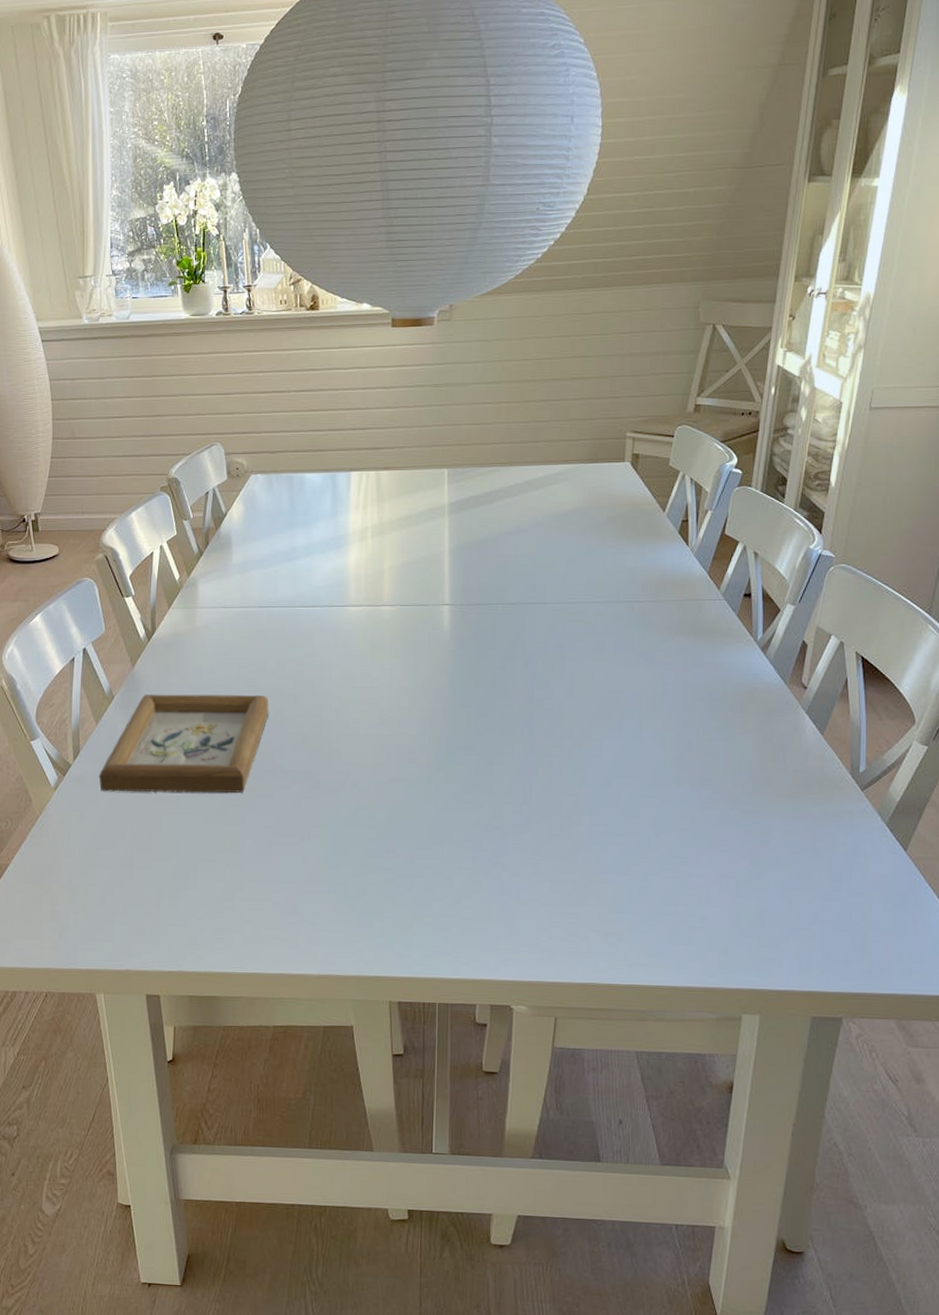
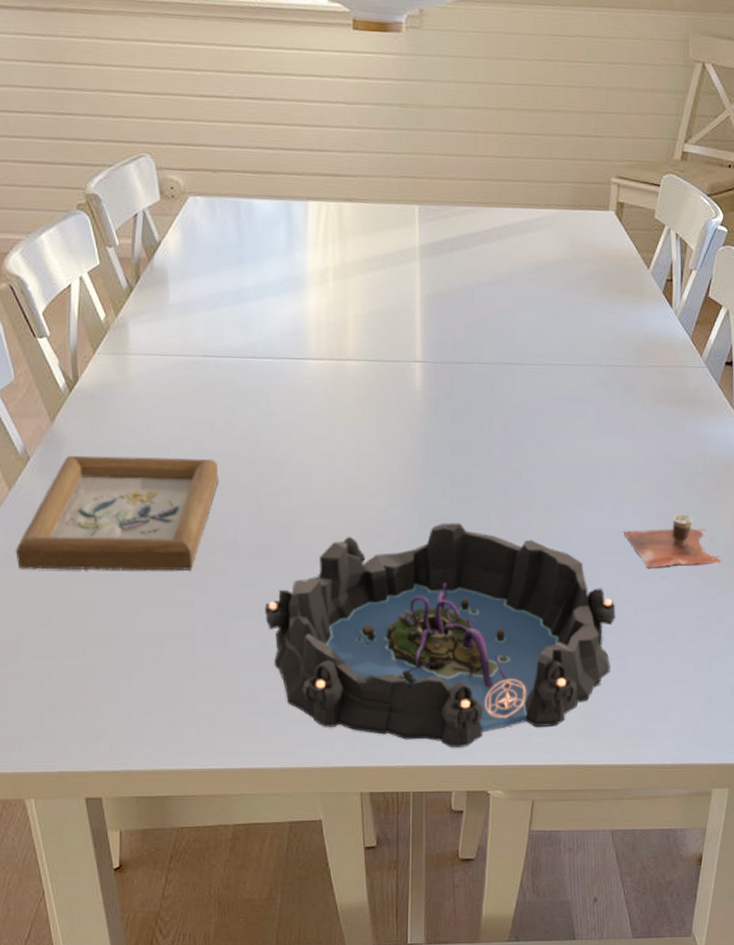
decorative bowl: none [306,749,637,962] -> present [265,523,616,747]
cup: none [643,739,745,793] -> present [623,514,722,569]

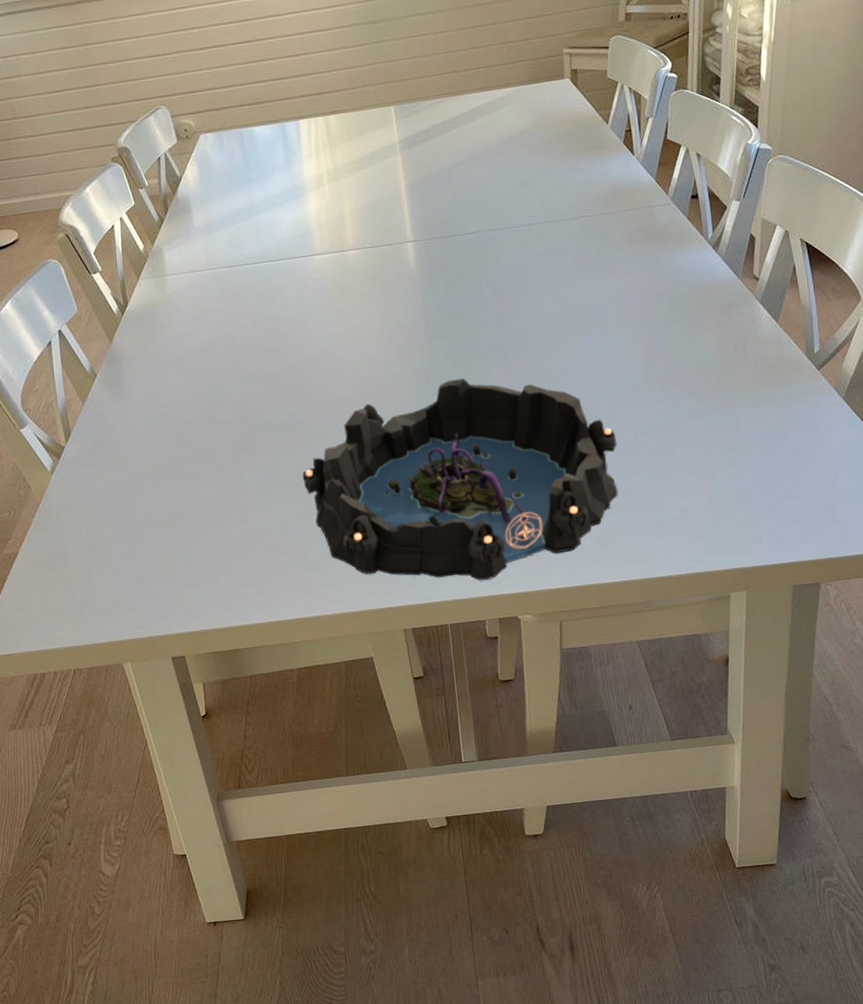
picture frame: present [15,455,219,571] -> none [93,354,252,469]
cup: present [623,514,722,569] -> none [613,341,711,396]

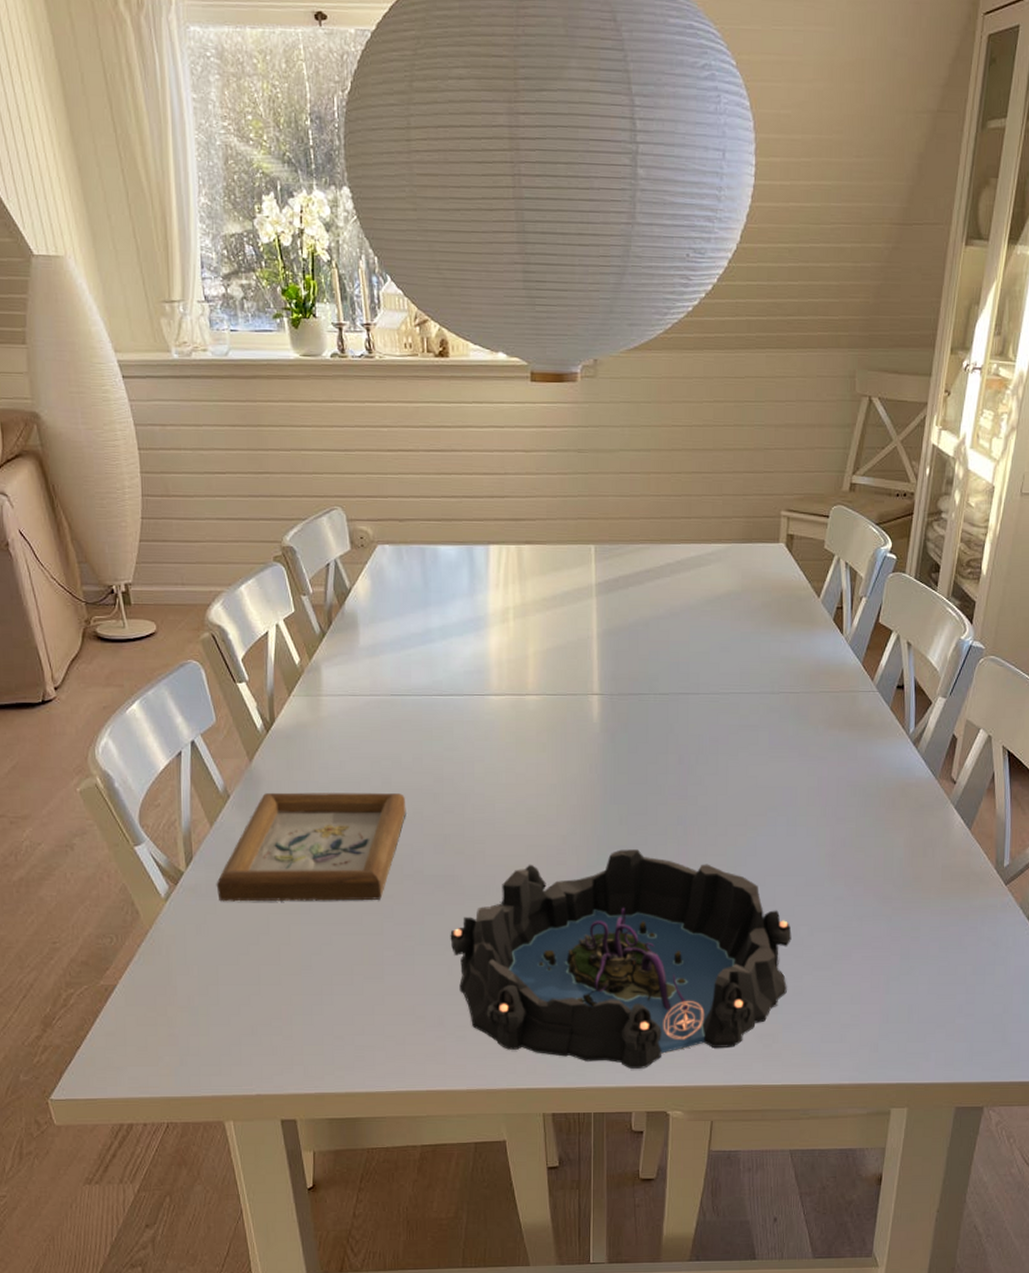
picture frame: none [93,354,252,469] -> present [216,792,406,902]

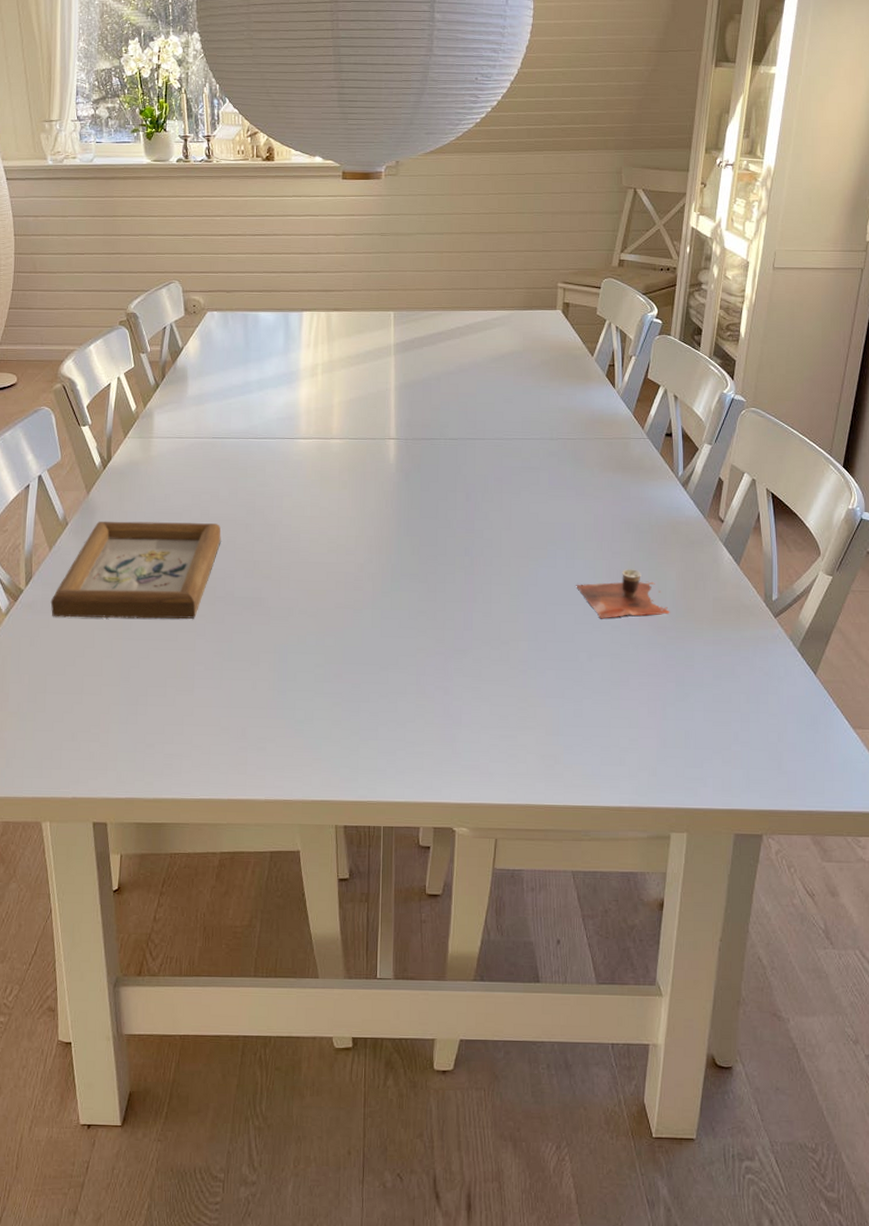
decorative bowl: present [450,849,792,1069] -> none [255,577,572,785]
cup: none [797,836,896,891] -> present [576,569,670,619]

